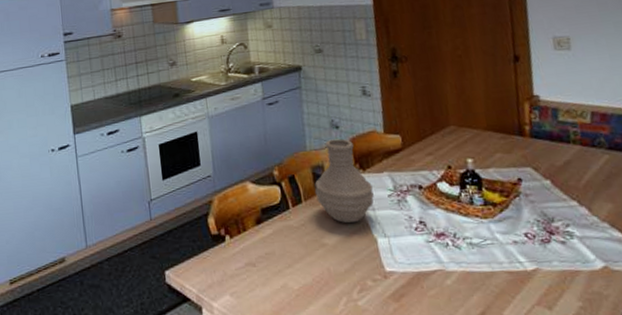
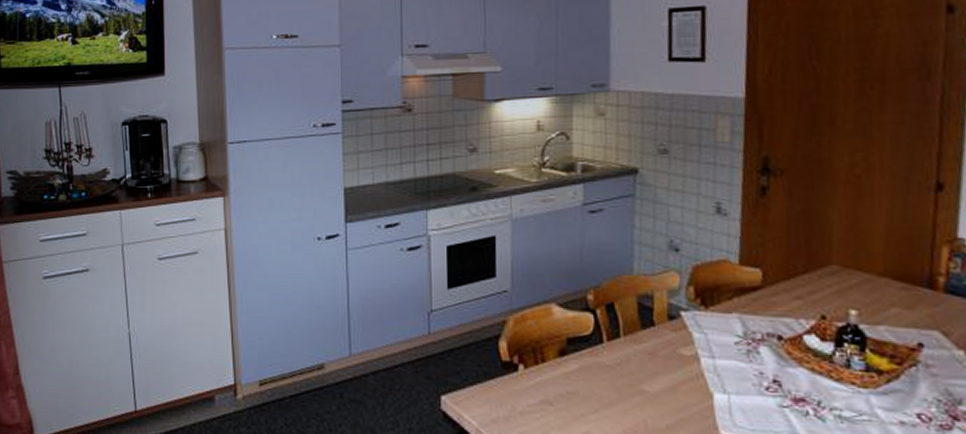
vase: present [314,138,374,224] -> none [638,264,716,371]

